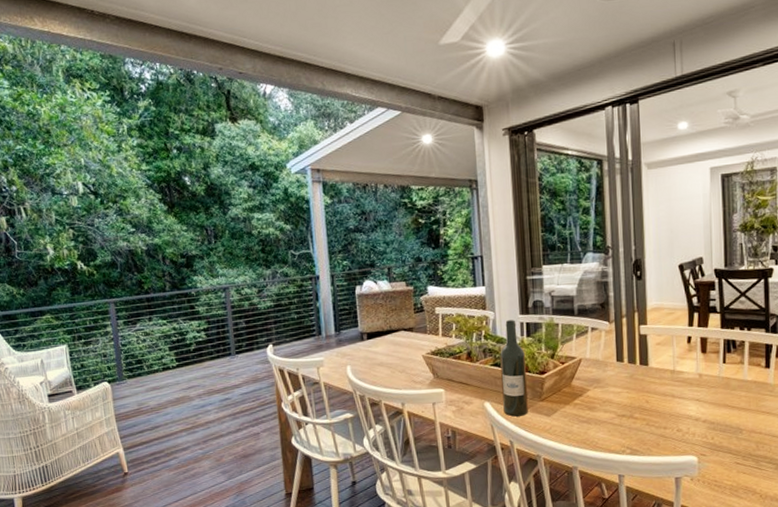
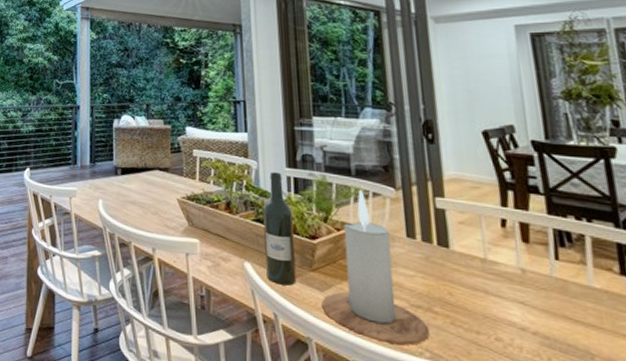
candle: none [549,327,630,448] -> present [322,190,429,346]

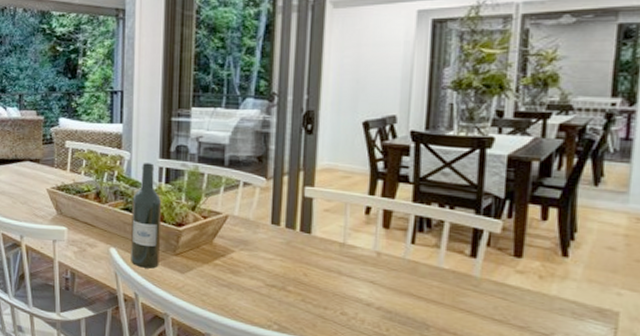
candle: present [322,190,429,346] -> none [181,180,281,320]

